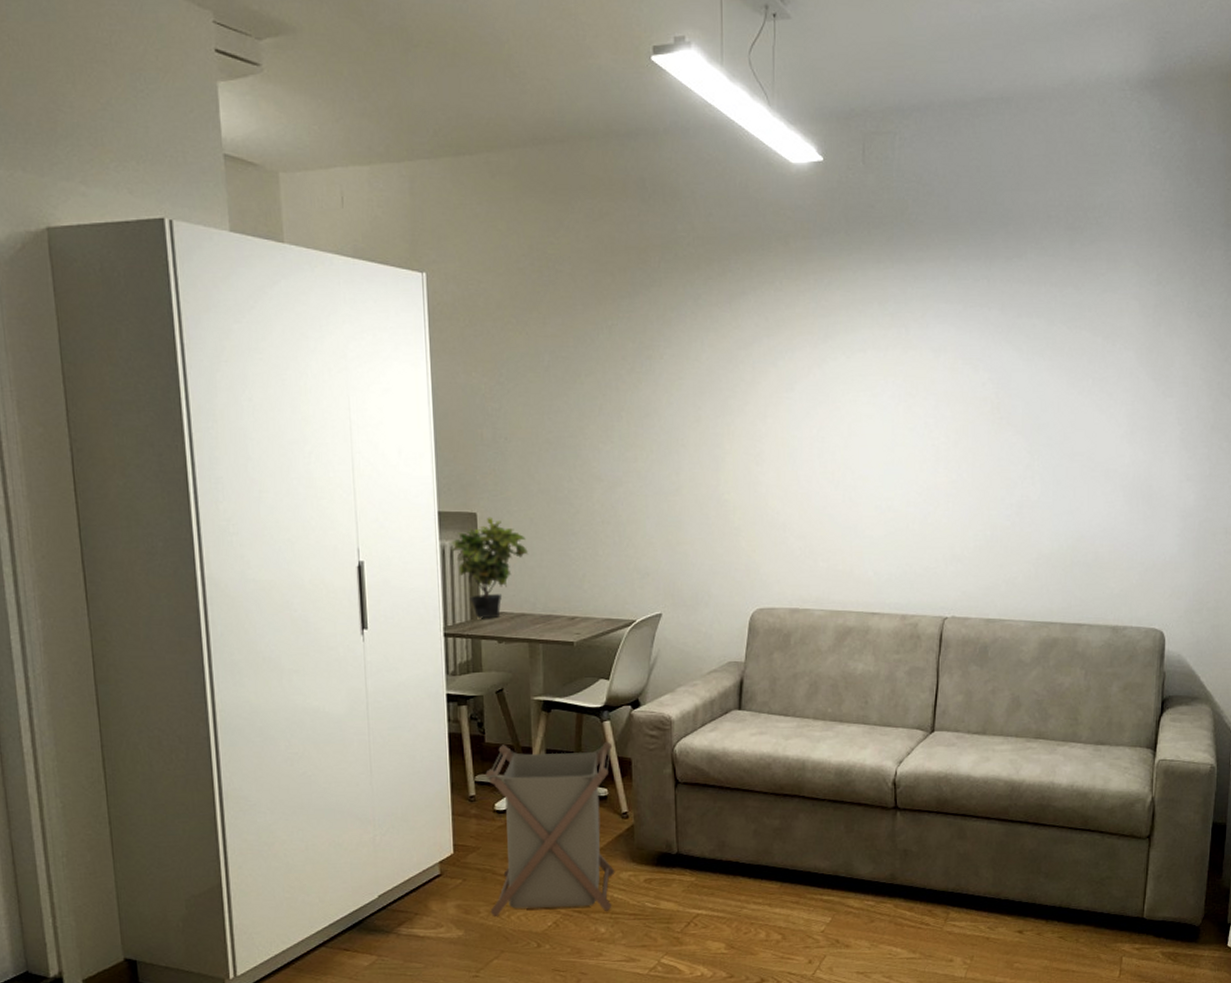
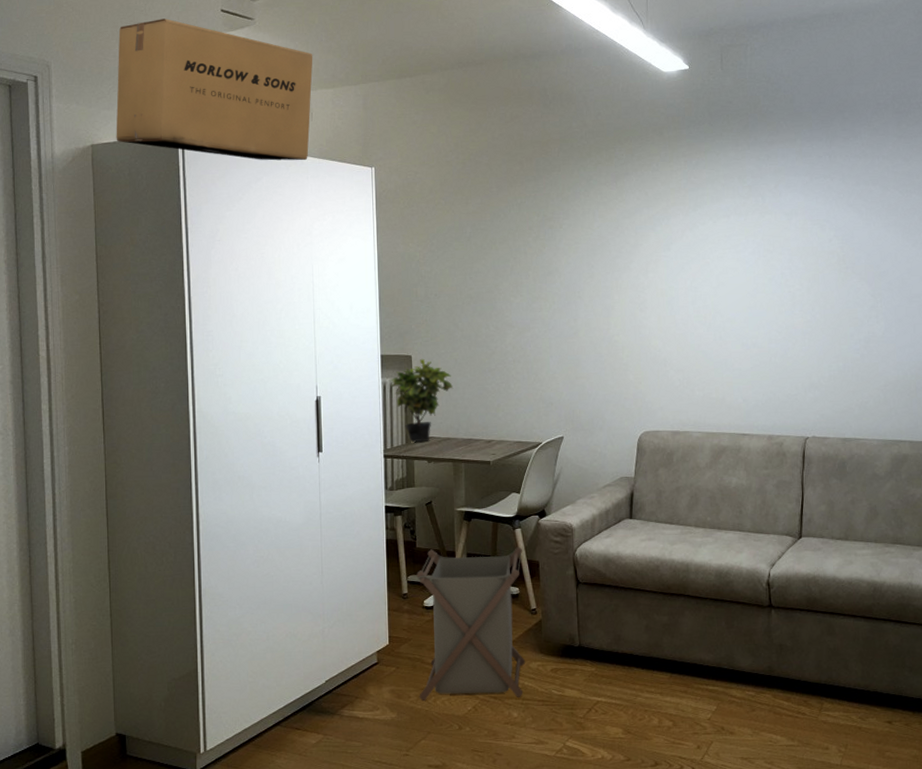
box: none [75,57,342,261] -> present [116,18,313,161]

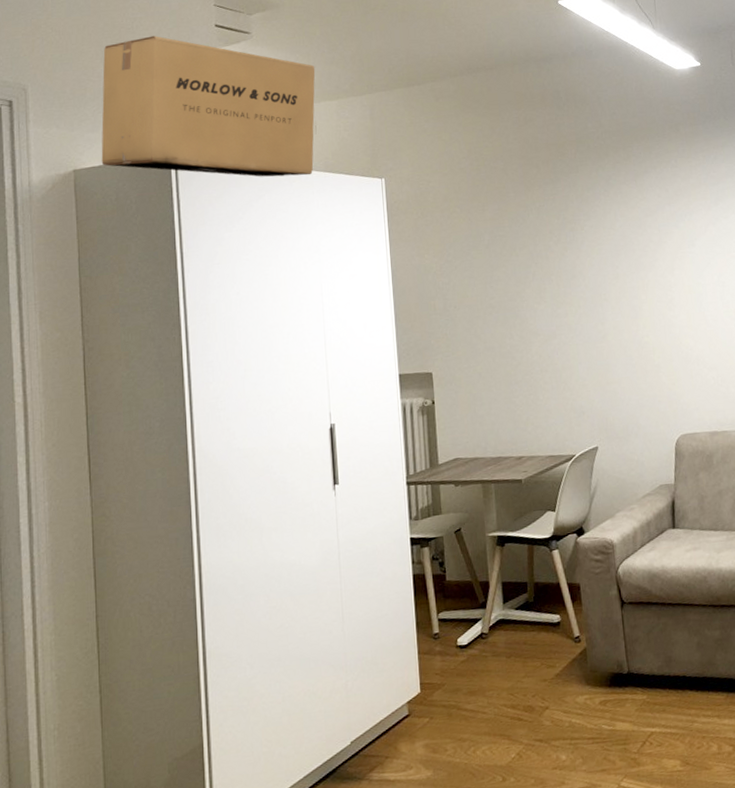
potted plant: present [390,358,454,443] -> none [410,374,479,466]
laundry basket: present [416,546,526,701] -> none [447,569,572,753]

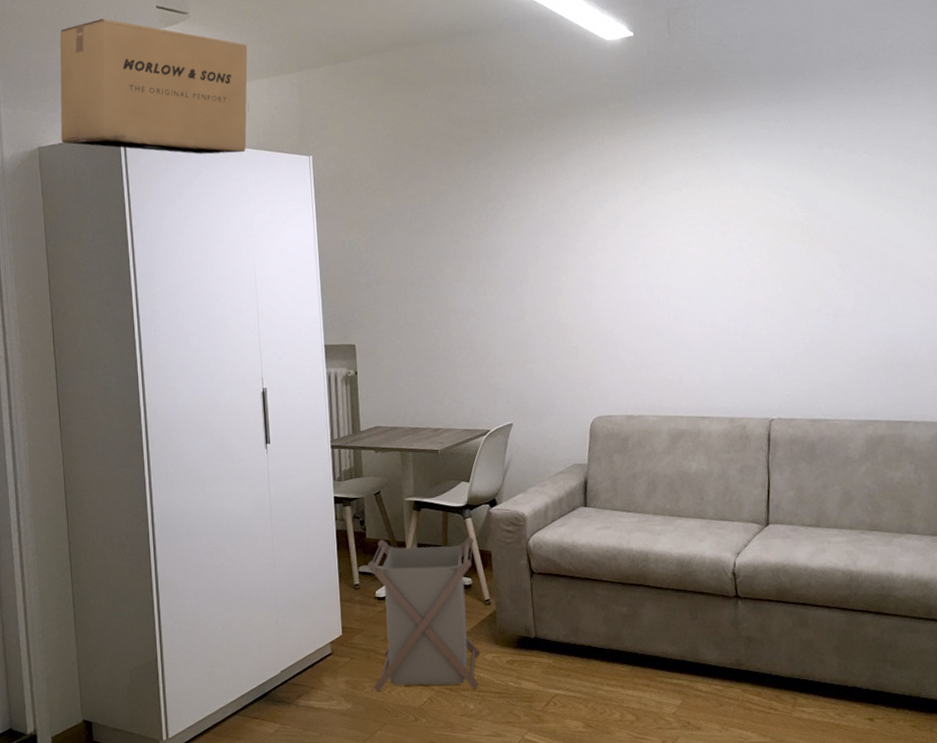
laundry basket: none [447,569,572,753] -> present [367,536,481,691]

